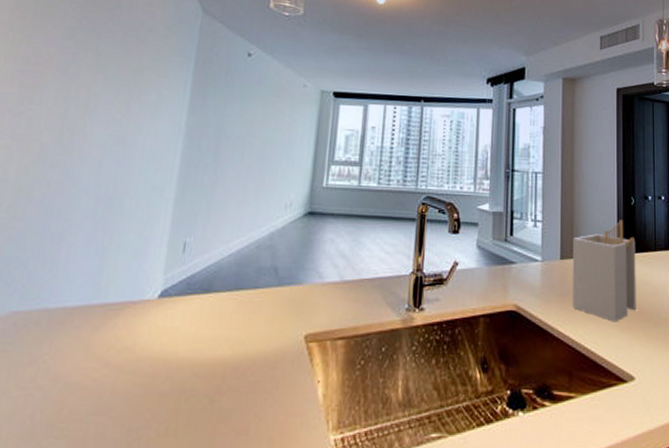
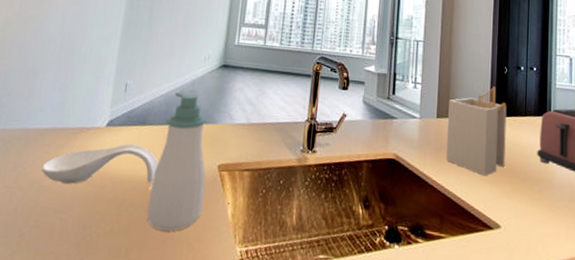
spoon rest: none [69,318,228,376] -> present [41,144,159,184]
soap bottle: none [213,249,289,424] -> present [147,92,207,231]

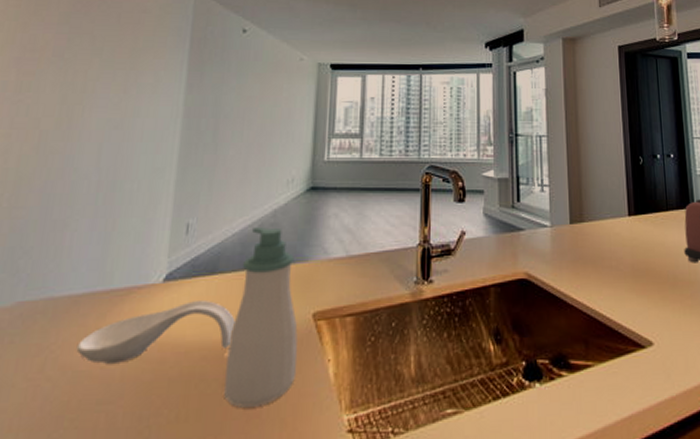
utensil holder: present [446,86,507,176] -> none [581,180,651,286]

